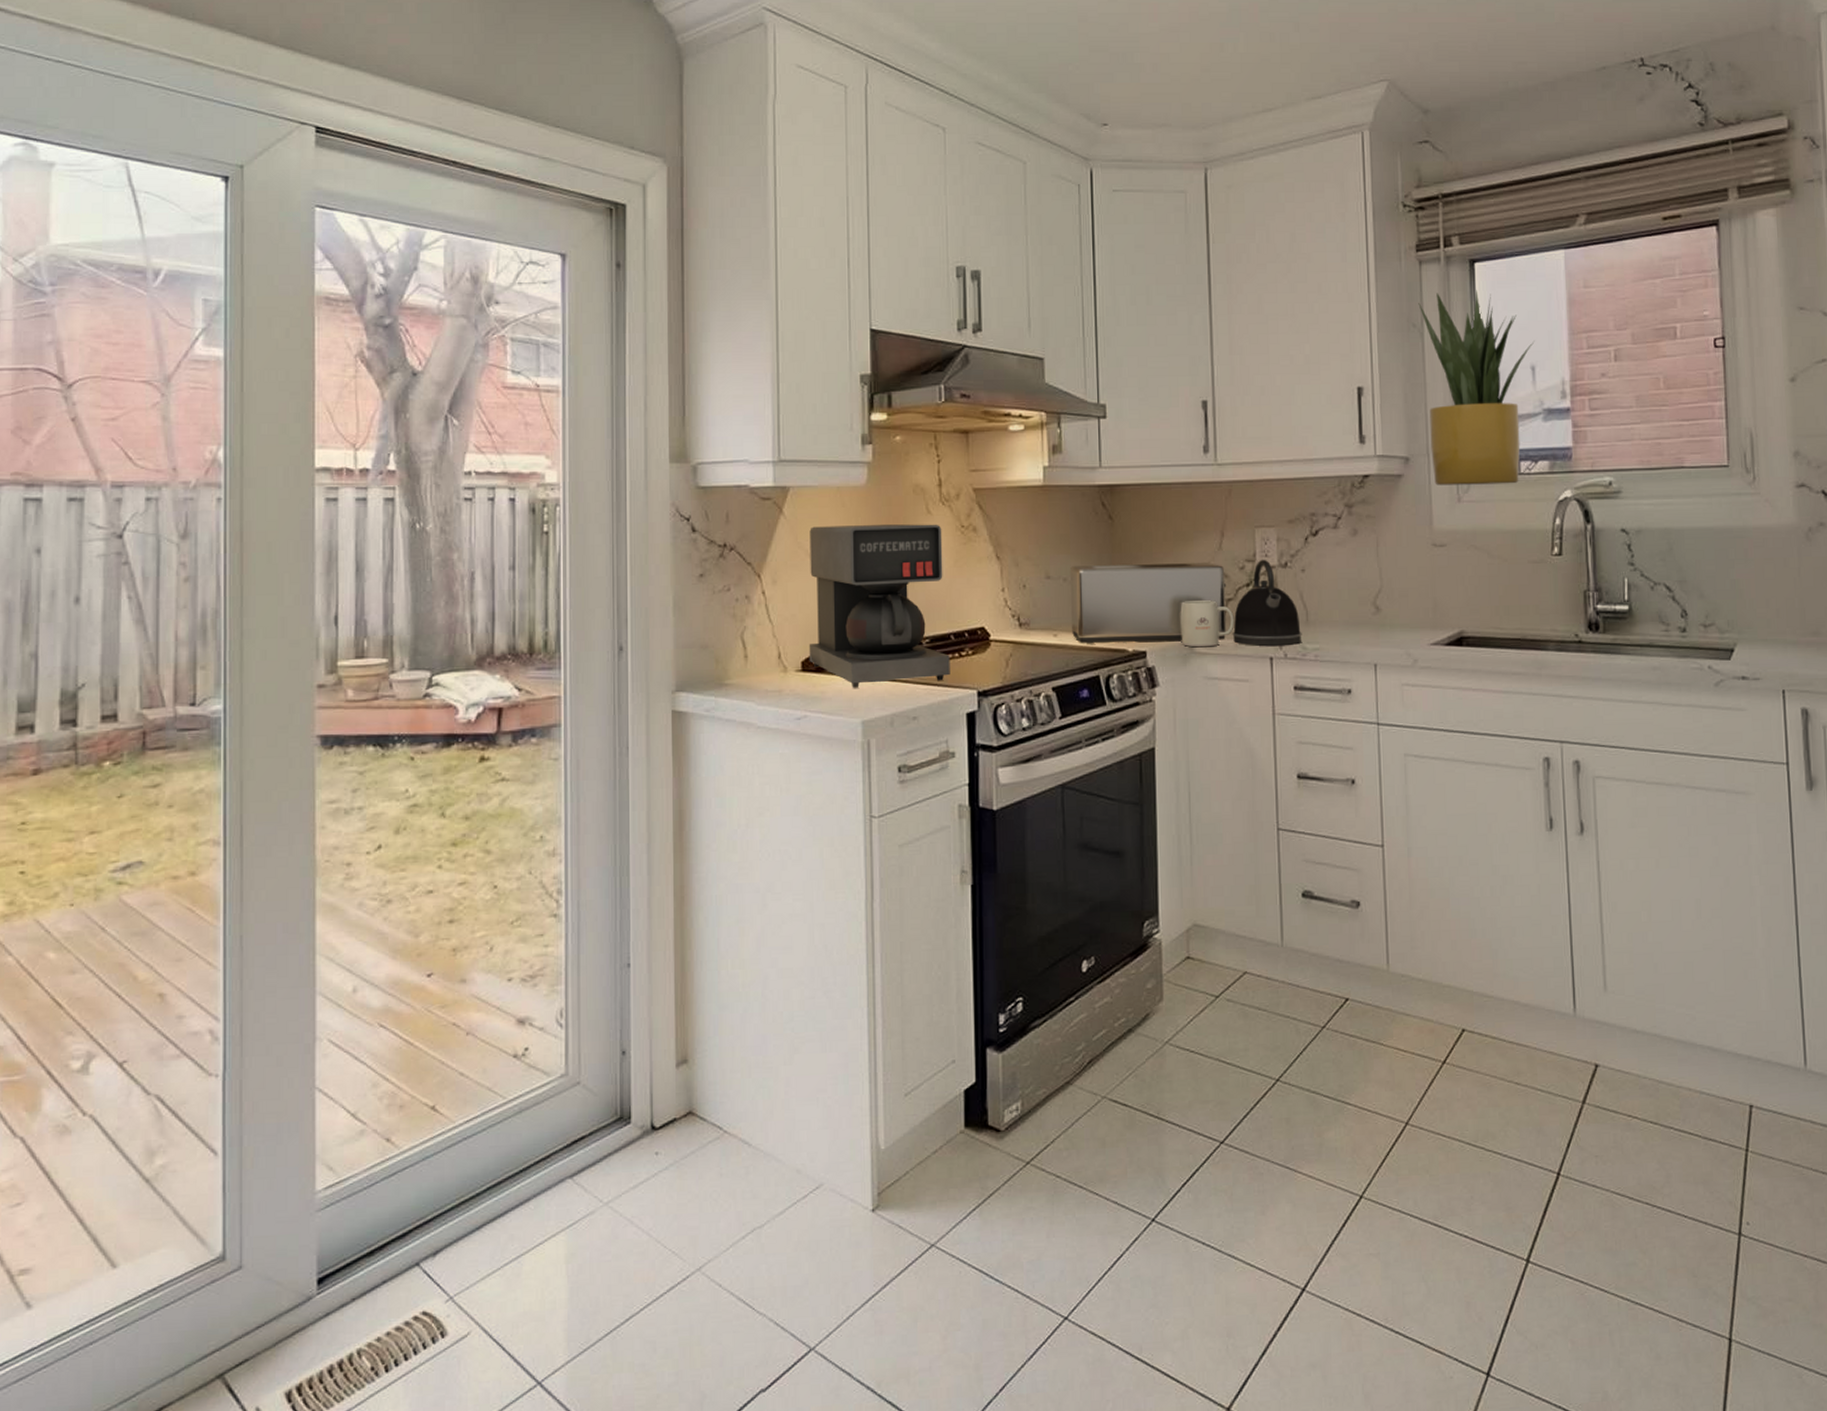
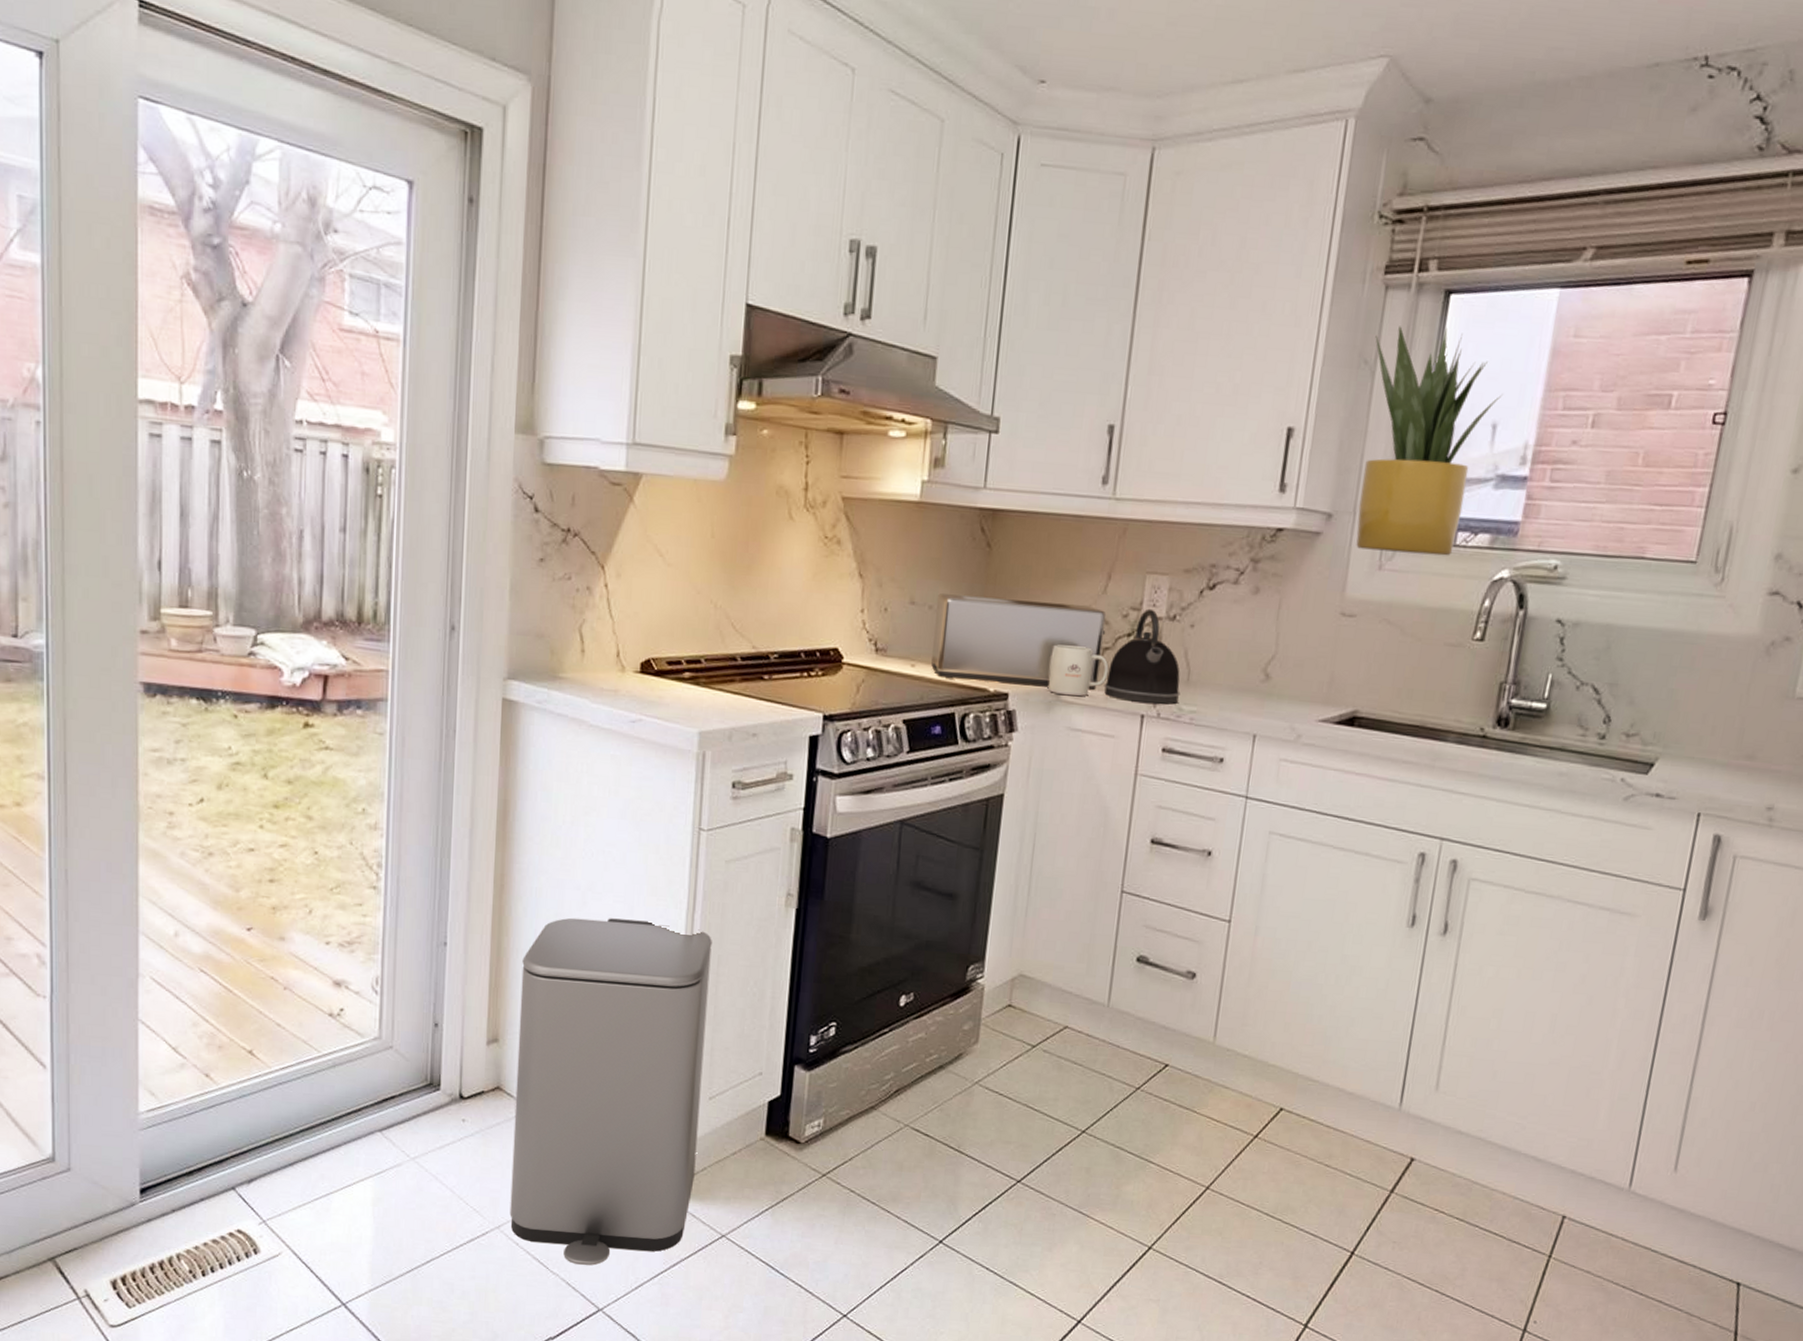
pedal bin: none [707,916,898,1300] -> present [509,917,712,1266]
coffee maker: present [809,523,950,689] -> none [648,520,804,700]

